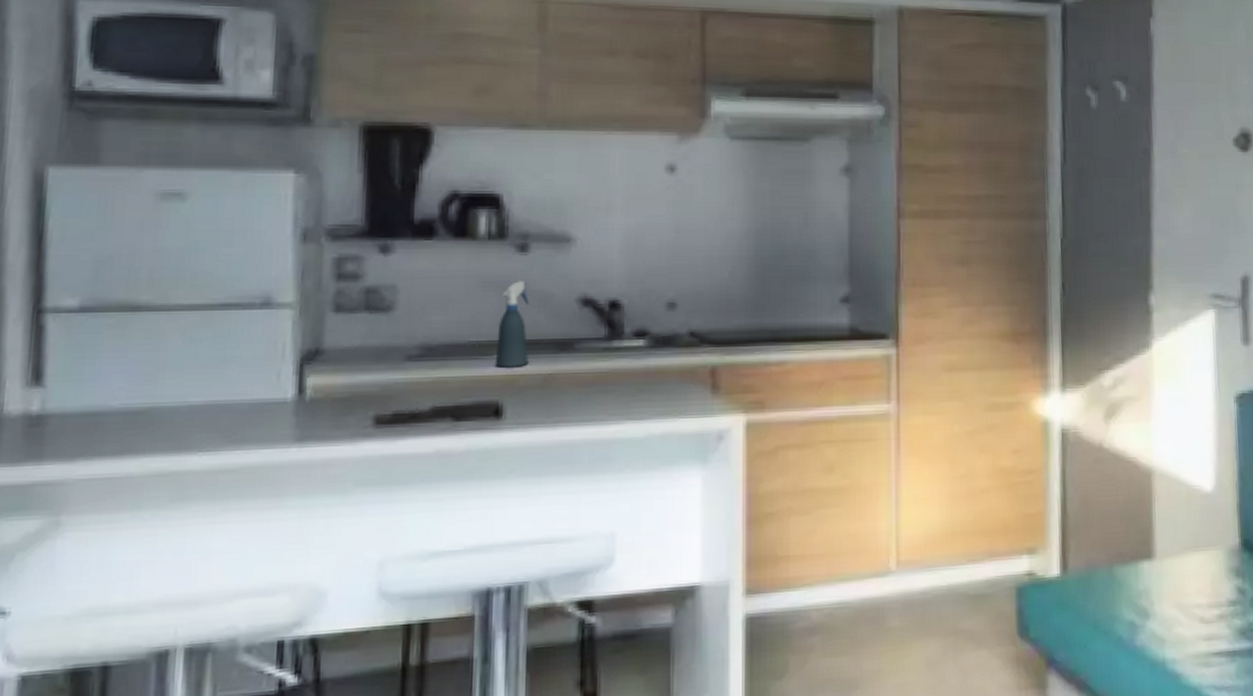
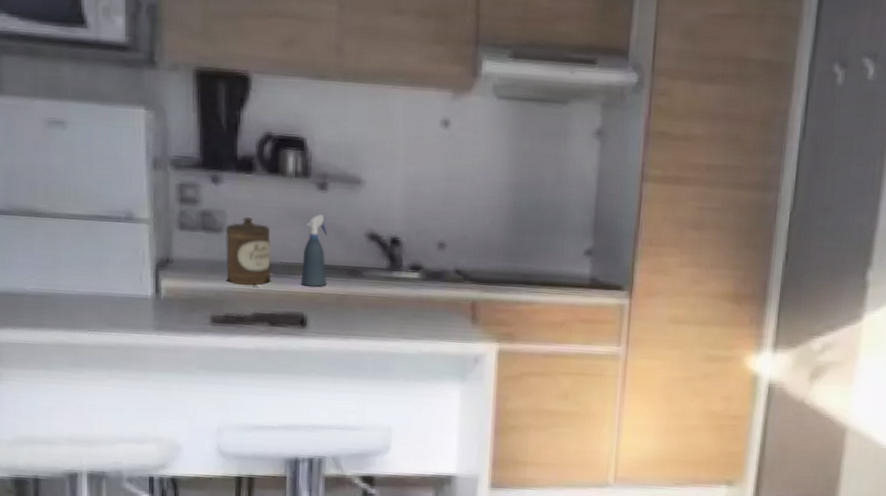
canister: none [395,291,457,373] -> present [225,217,271,286]

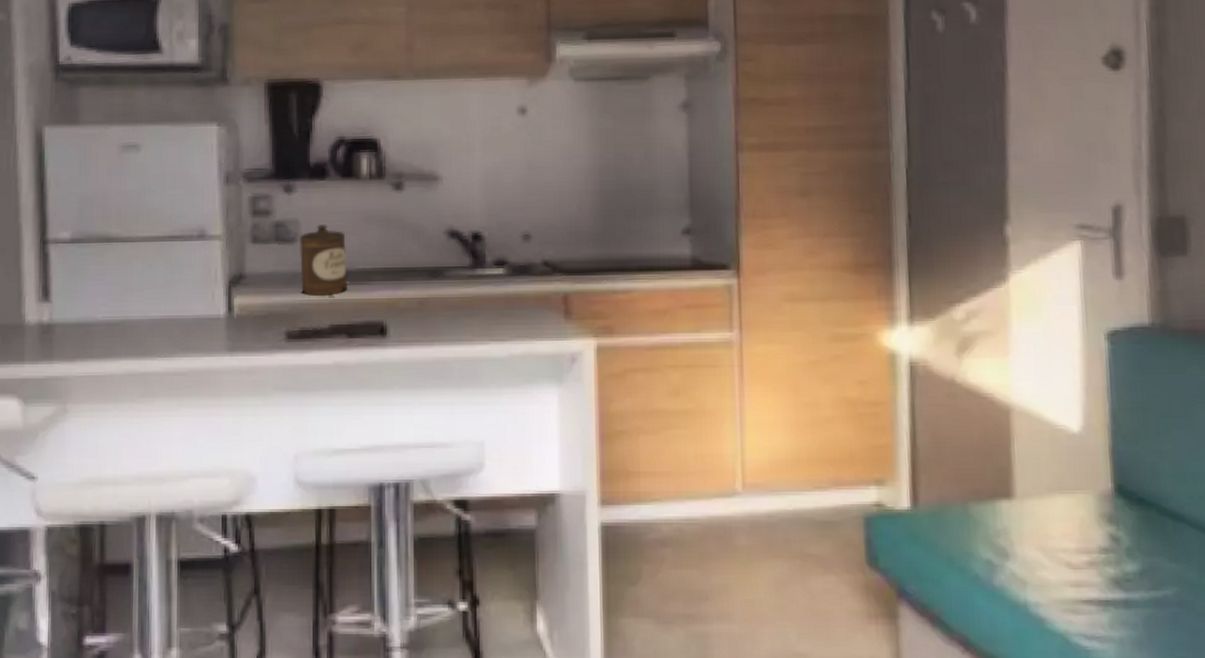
spray bottle: present [300,213,327,288] -> none [379,214,406,293]

